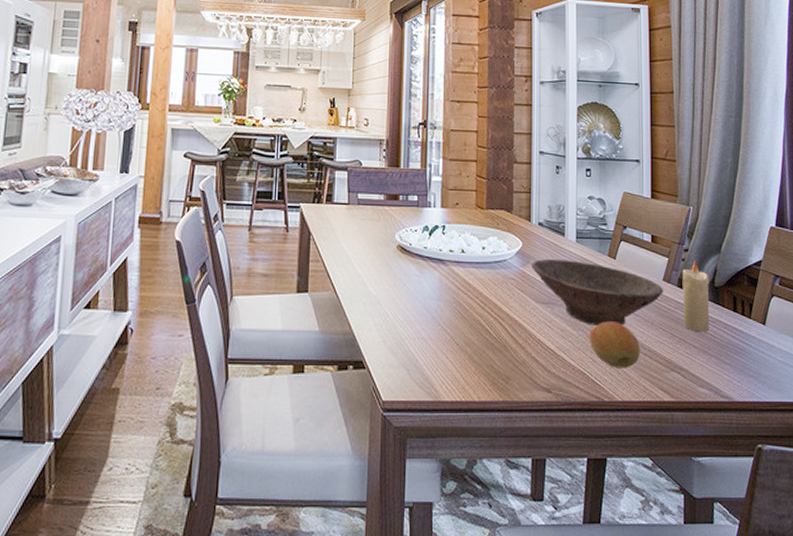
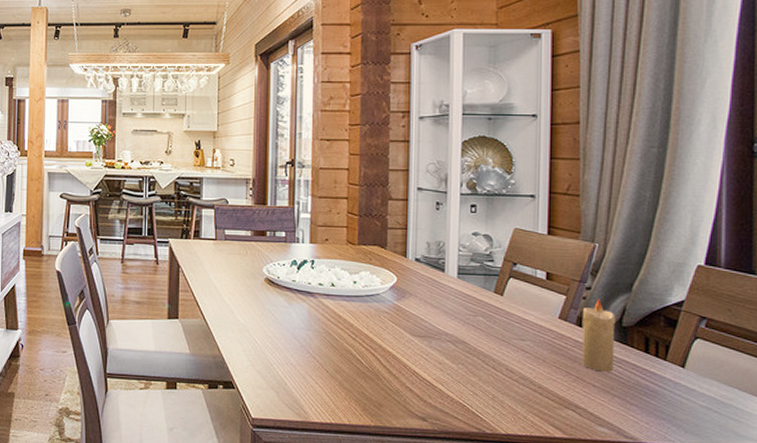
bowl: present [531,259,663,326] -> none [406,294,558,362]
fruit: present [589,321,641,368] -> none [470,357,530,403]

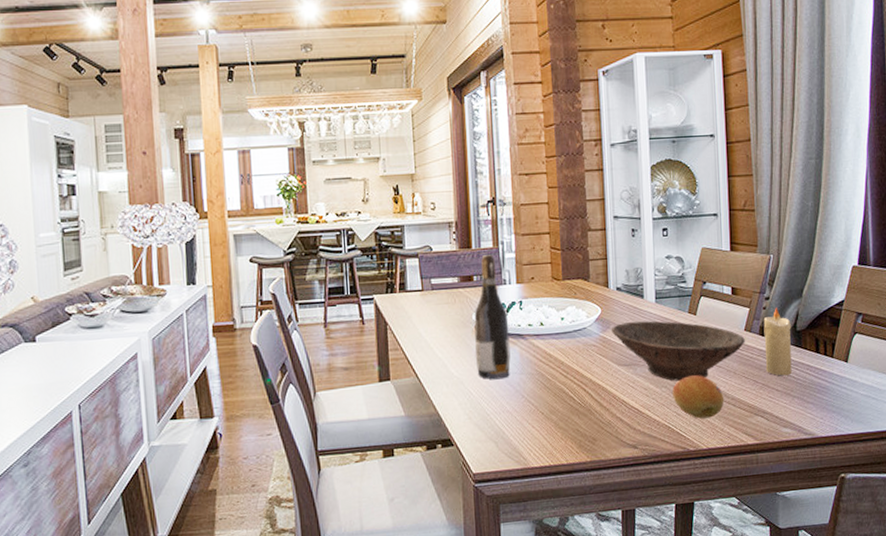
wine bottle: none [262,213,299,333] -> present [474,255,511,380]
bowl: none [406,294,558,362] -> present [611,320,745,381]
fruit: none [470,357,530,403] -> present [672,375,725,419]

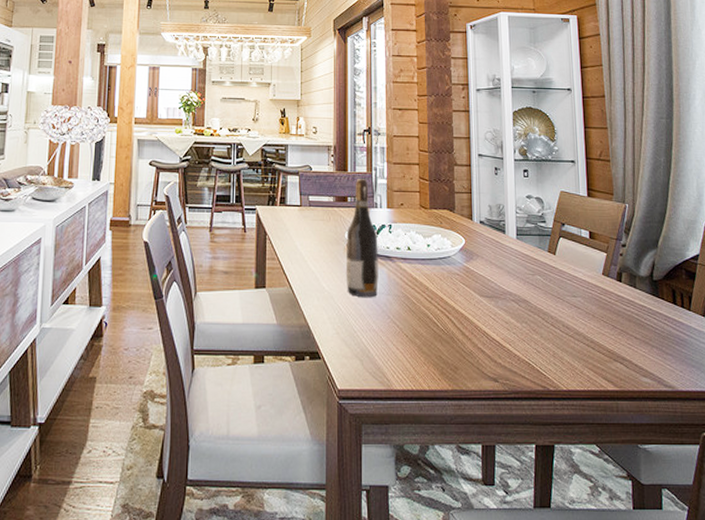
bowl: present [611,320,745,381] -> none [474,255,603,318]
fruit: present [672,375,725,419] -> none [533,314,584,359]
candle: present [763,307,792,376] -> none [620,255,650,324]

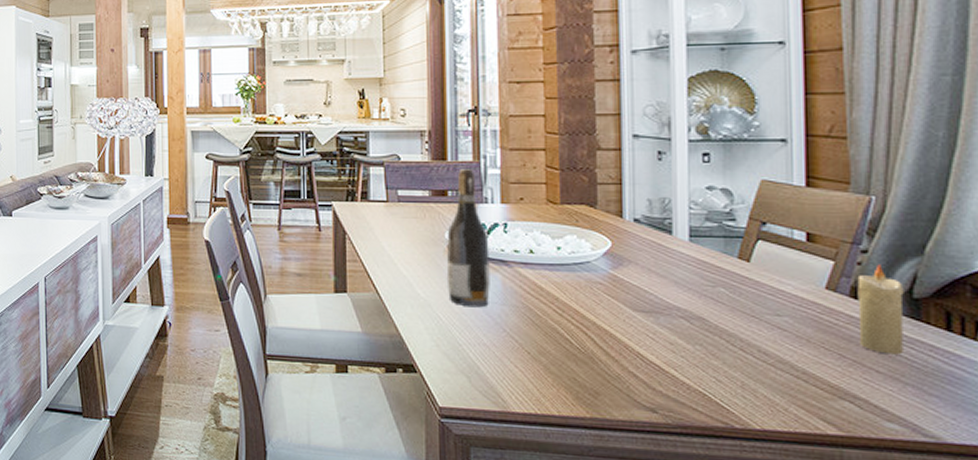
candle: none [620,255,650,324] -> present [857,264,904,355]

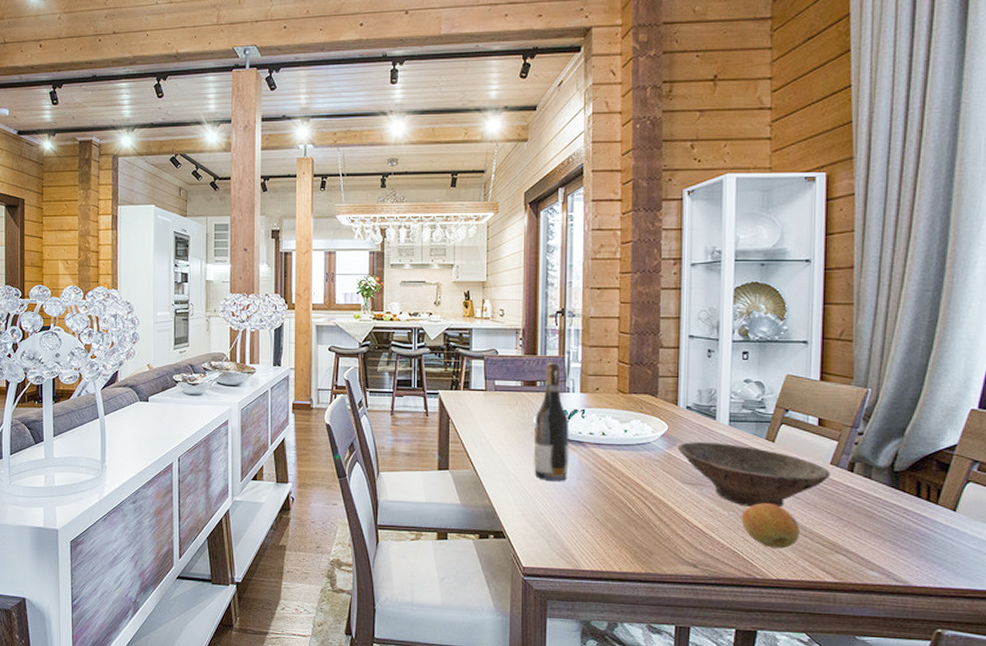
bowl: none [624,261,826,342] -> present [677,442,830,508]
fruit: none [711,336,791,392] -> present [741,503,801,549]
candle: present [857,264,904,355] -> none [852,444,888,517]

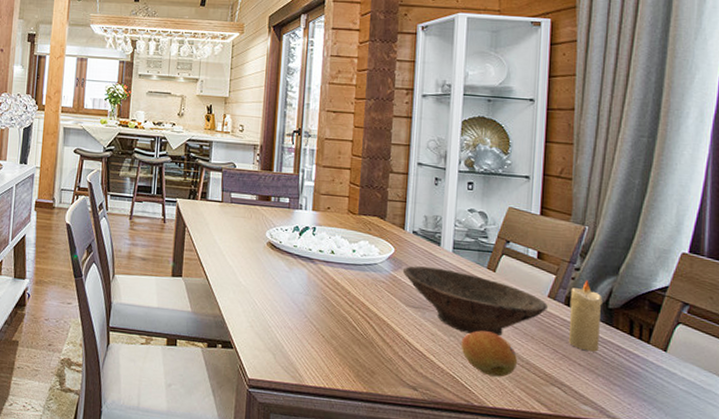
wine bottle: present [533,363,569,482] -> none [264,179,300,297]
candle: none [852,444,888,517] -> present [568,280,603,352]

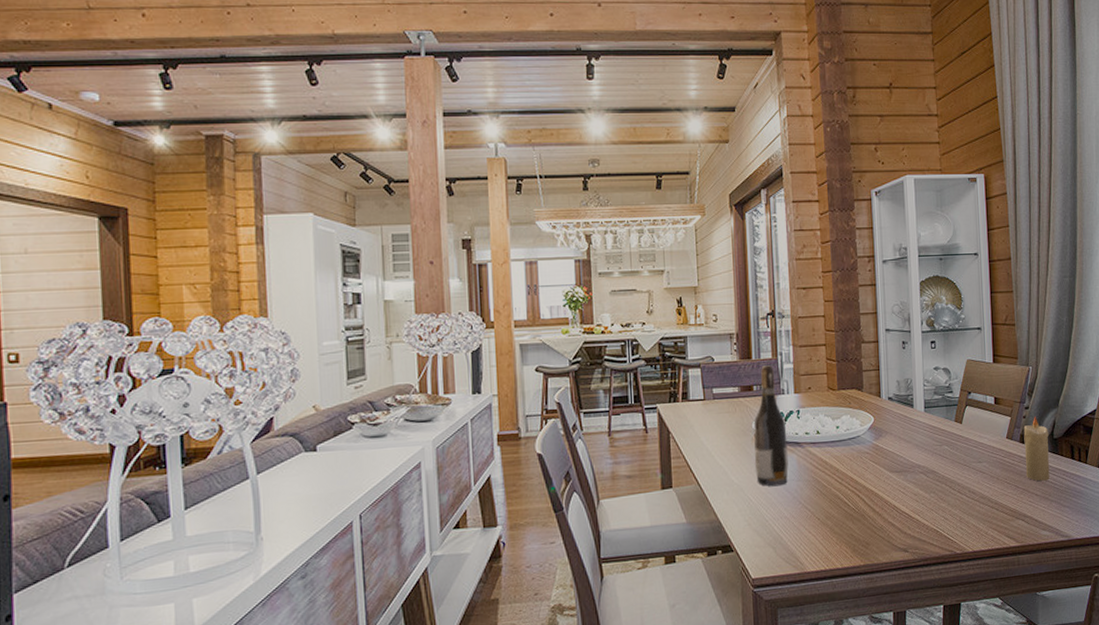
wine bottle: none [264,179,300,297] -> present [754,365,789,487]
bowl: present [402,266,547,337] -> none [883,429,1007,487]
fruit: present [461,330,518,377] -> none [940,481,988,523]

